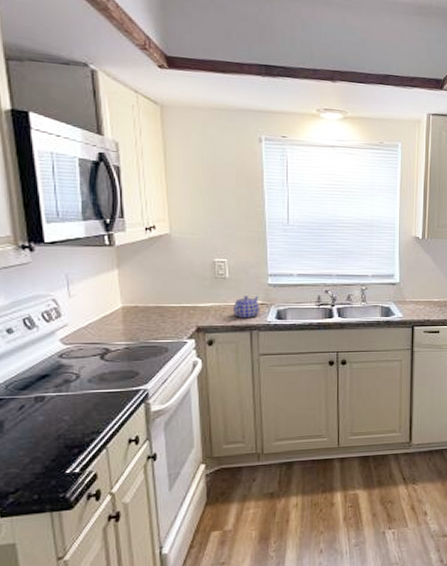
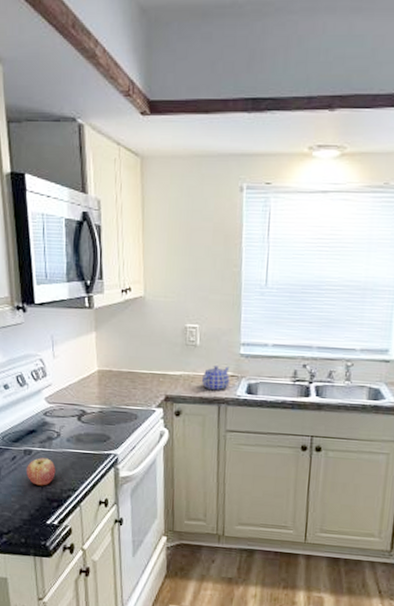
fruit: none [39,403,75,434] -> present [27,458,56,486]

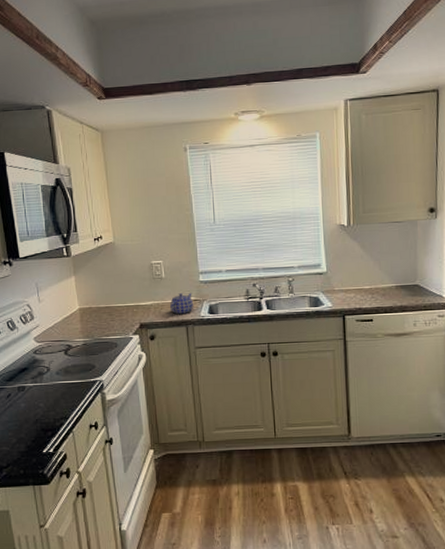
fruit: present [27,458,56,486] -> none [21,392,48,418]

